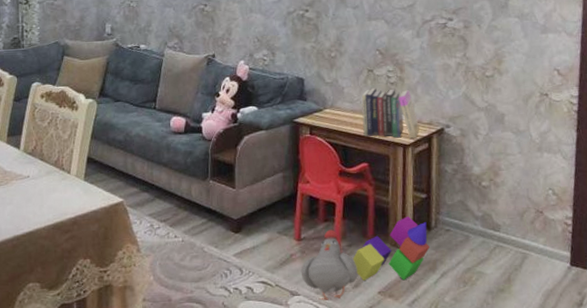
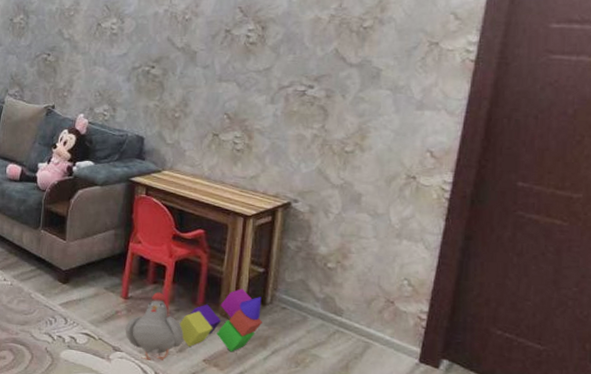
books: present [361,87,419,139] -> none [202,153,264,210]

